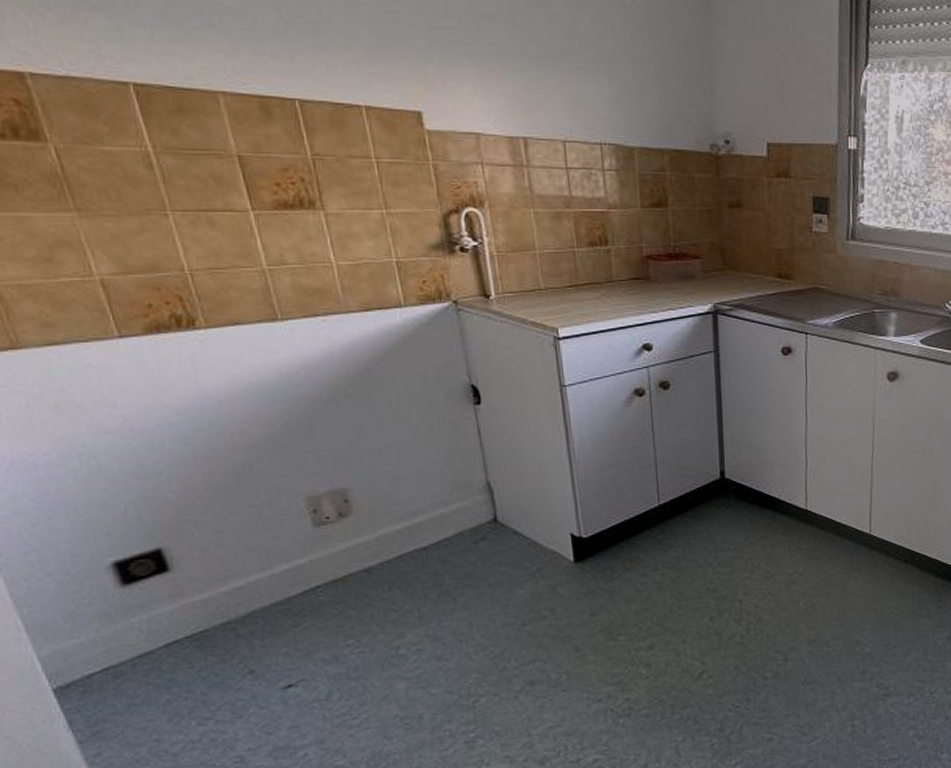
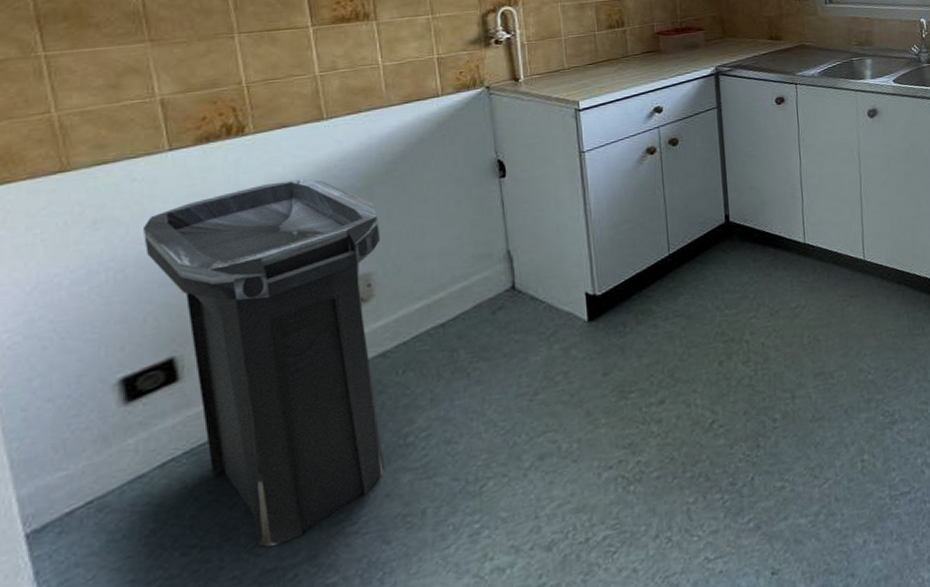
trash can: none [106,383,380,729] -> present [142,178,385,547]

